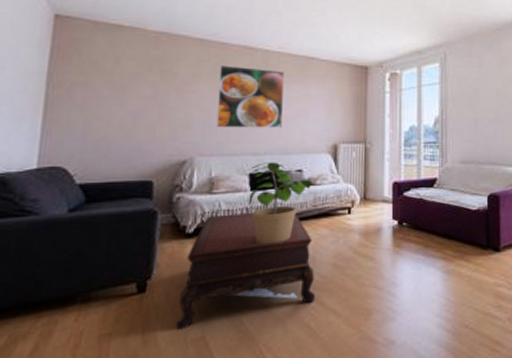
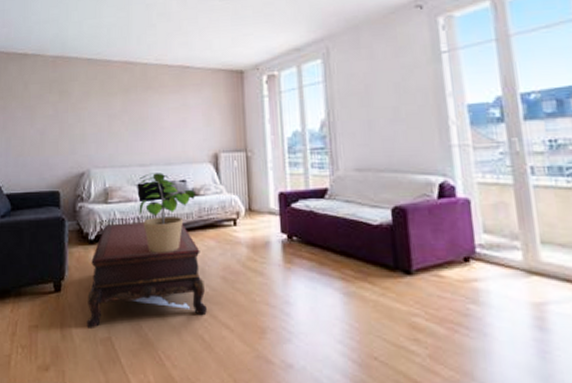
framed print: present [216,65,284,128] -> none [106,81,164,142]

